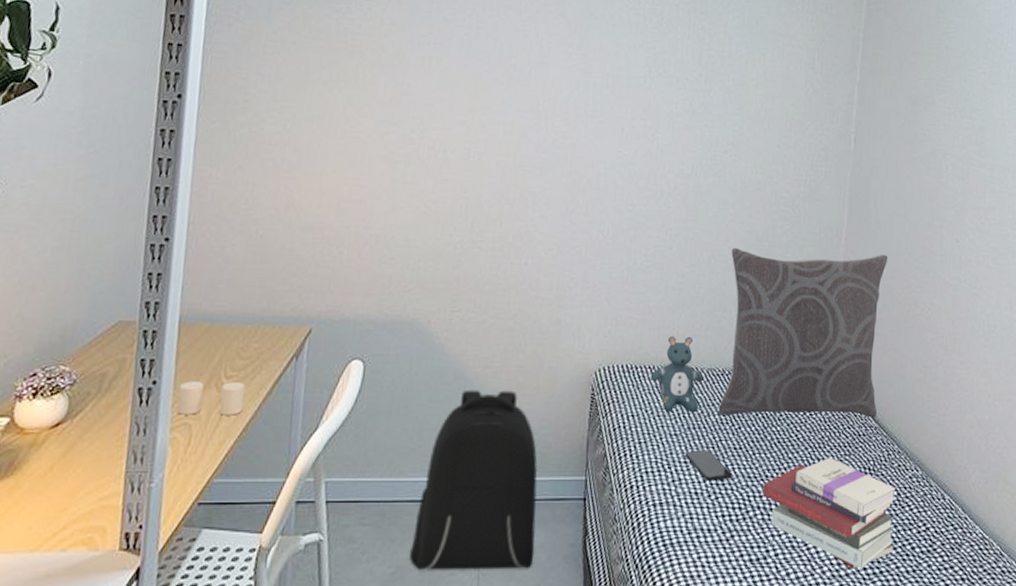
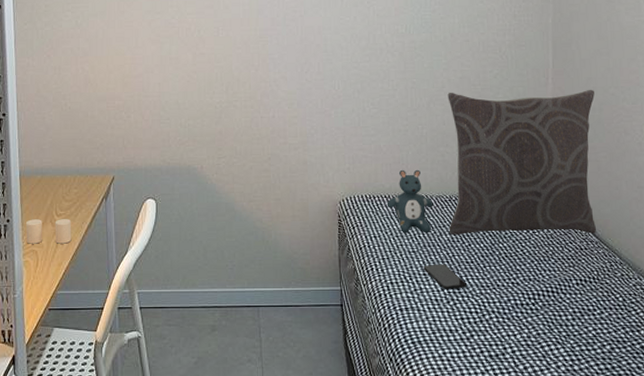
backpack: present [410,389,538,571] -> none [207,219,305,361]
books: present [763,457,896,569] -> none [495,268,623,365]

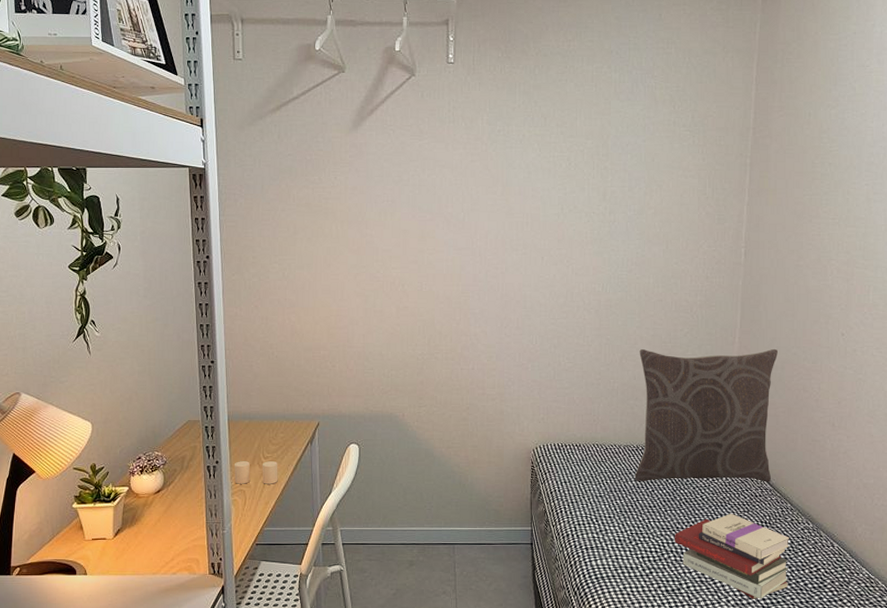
stuffed animal: present [387,169,434,234] -> none [577,420,621,480]
phone: present [423,264,467,289] -> none [609,507,648,531]
books: none [495,268,623,365] -> present [675,513,789,599]

